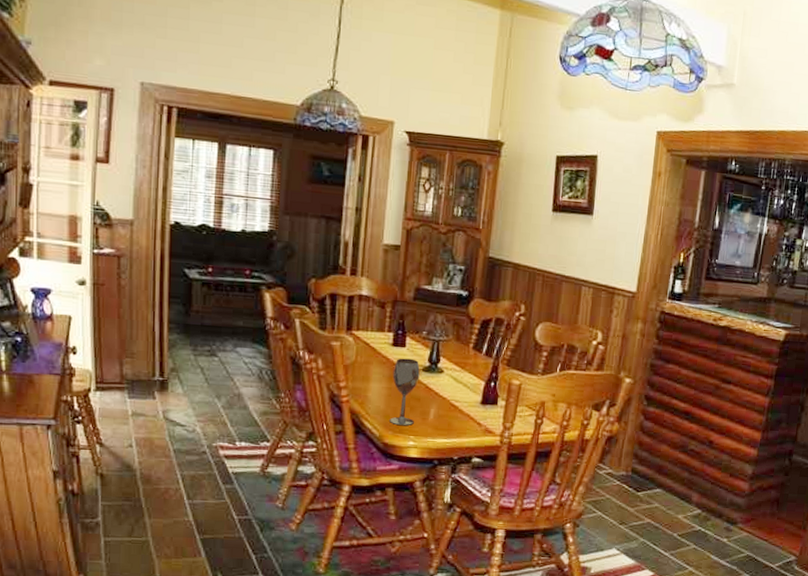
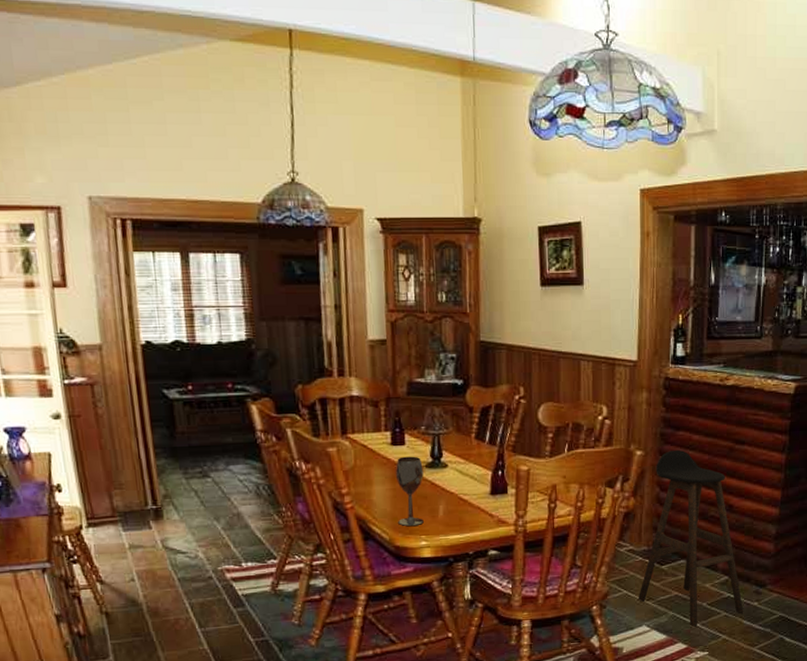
bar stool: none [612,381,713,556] -> present [639,449,744,627]

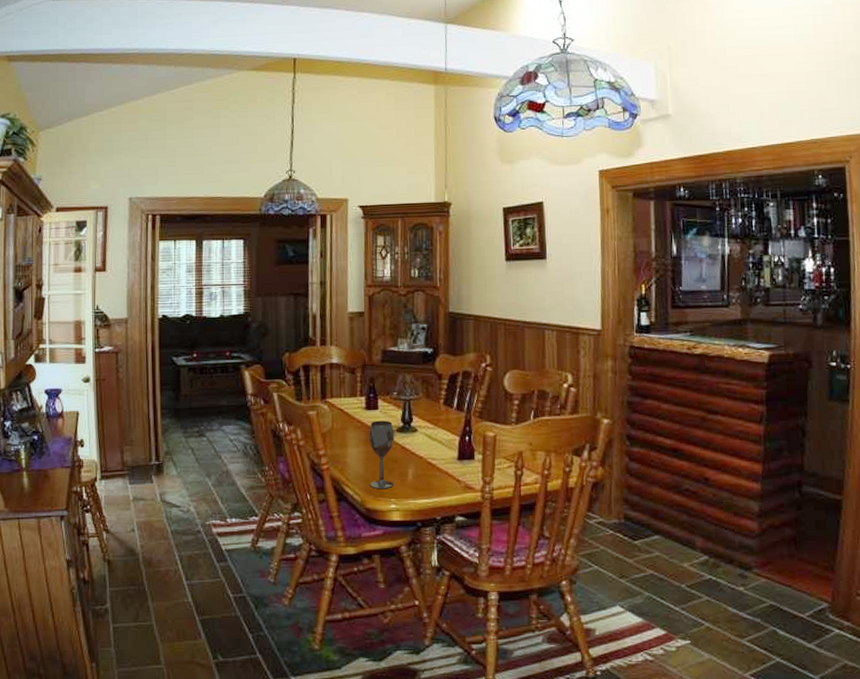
bar stool: present [639,449,744,627] -> none [610,418,729,611]

